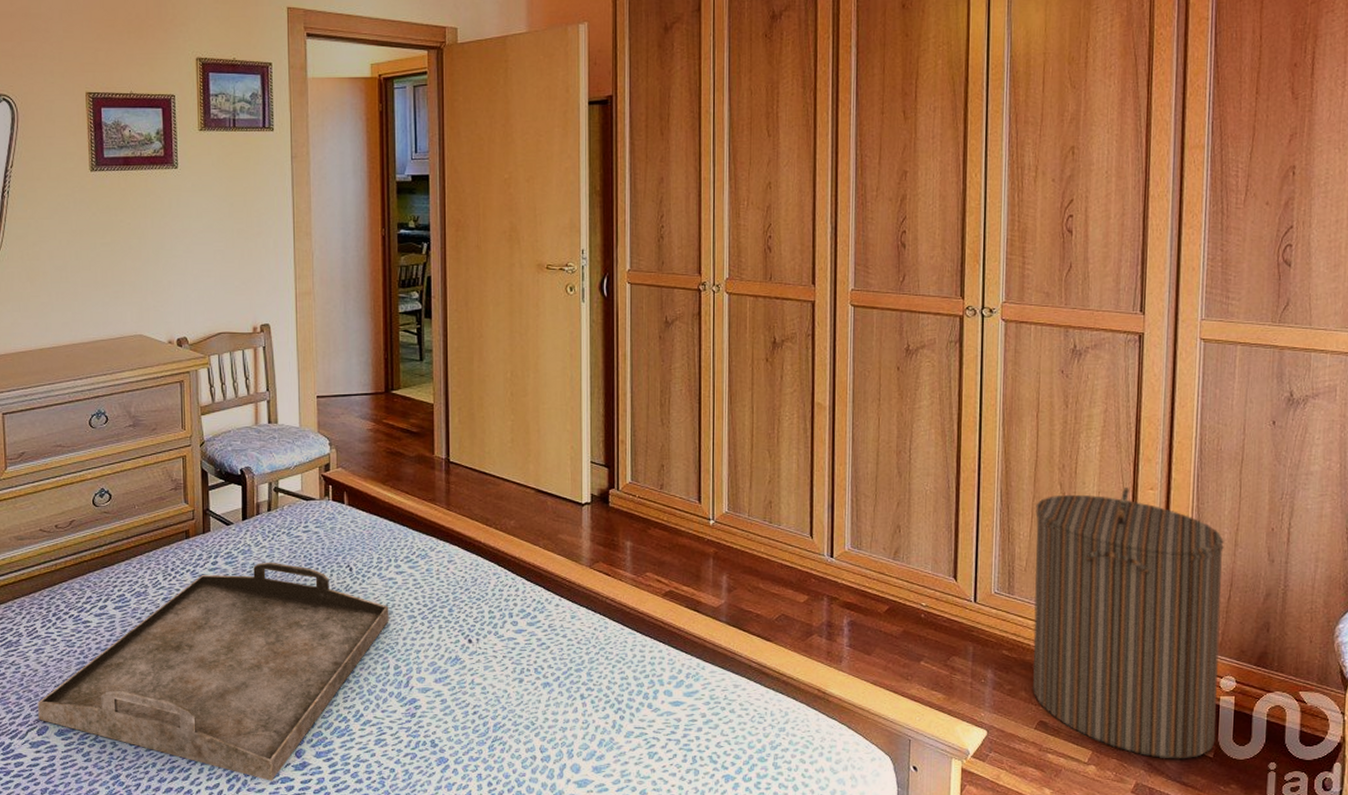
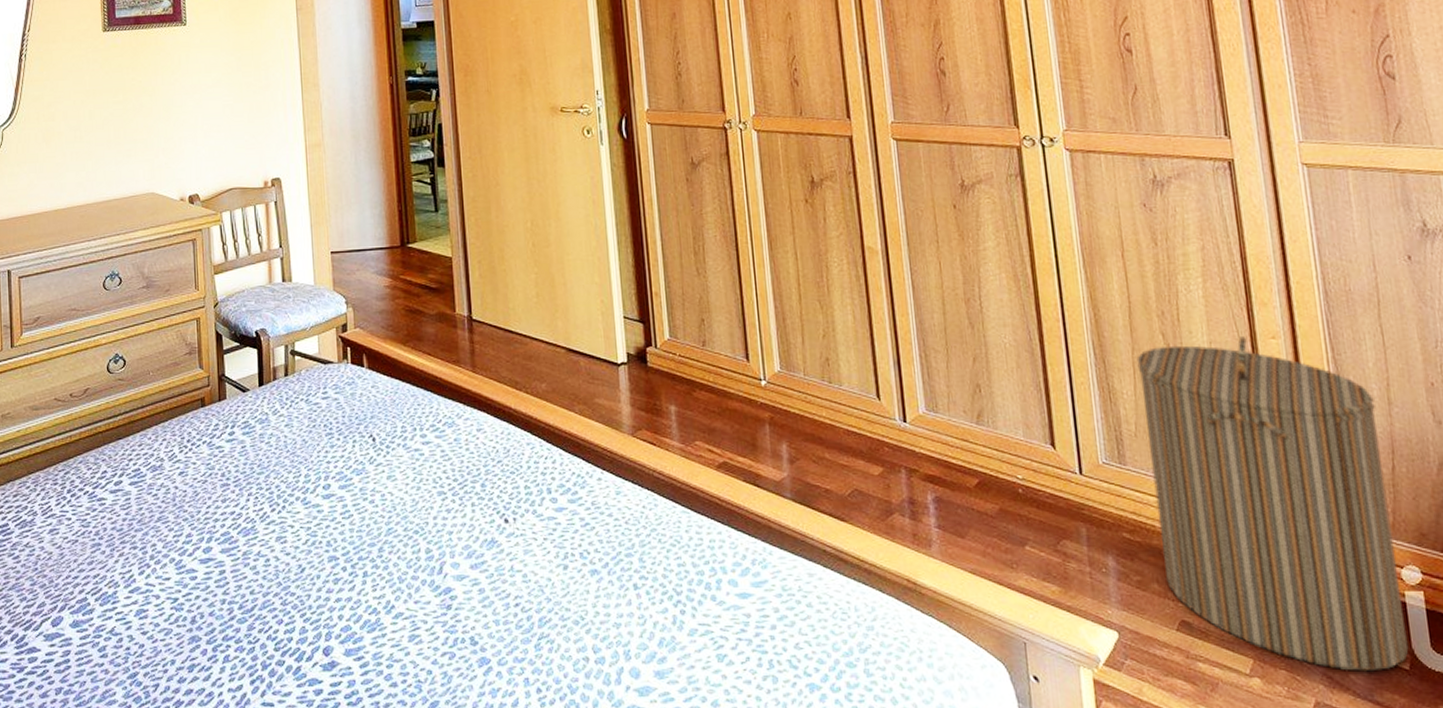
serving tray: present [38,562,389,781] -> none [52,431,418,683]

